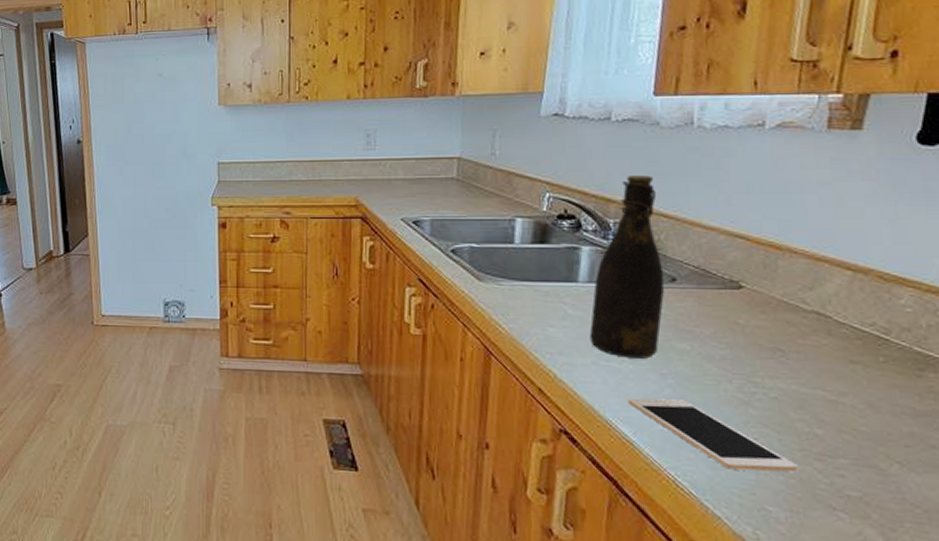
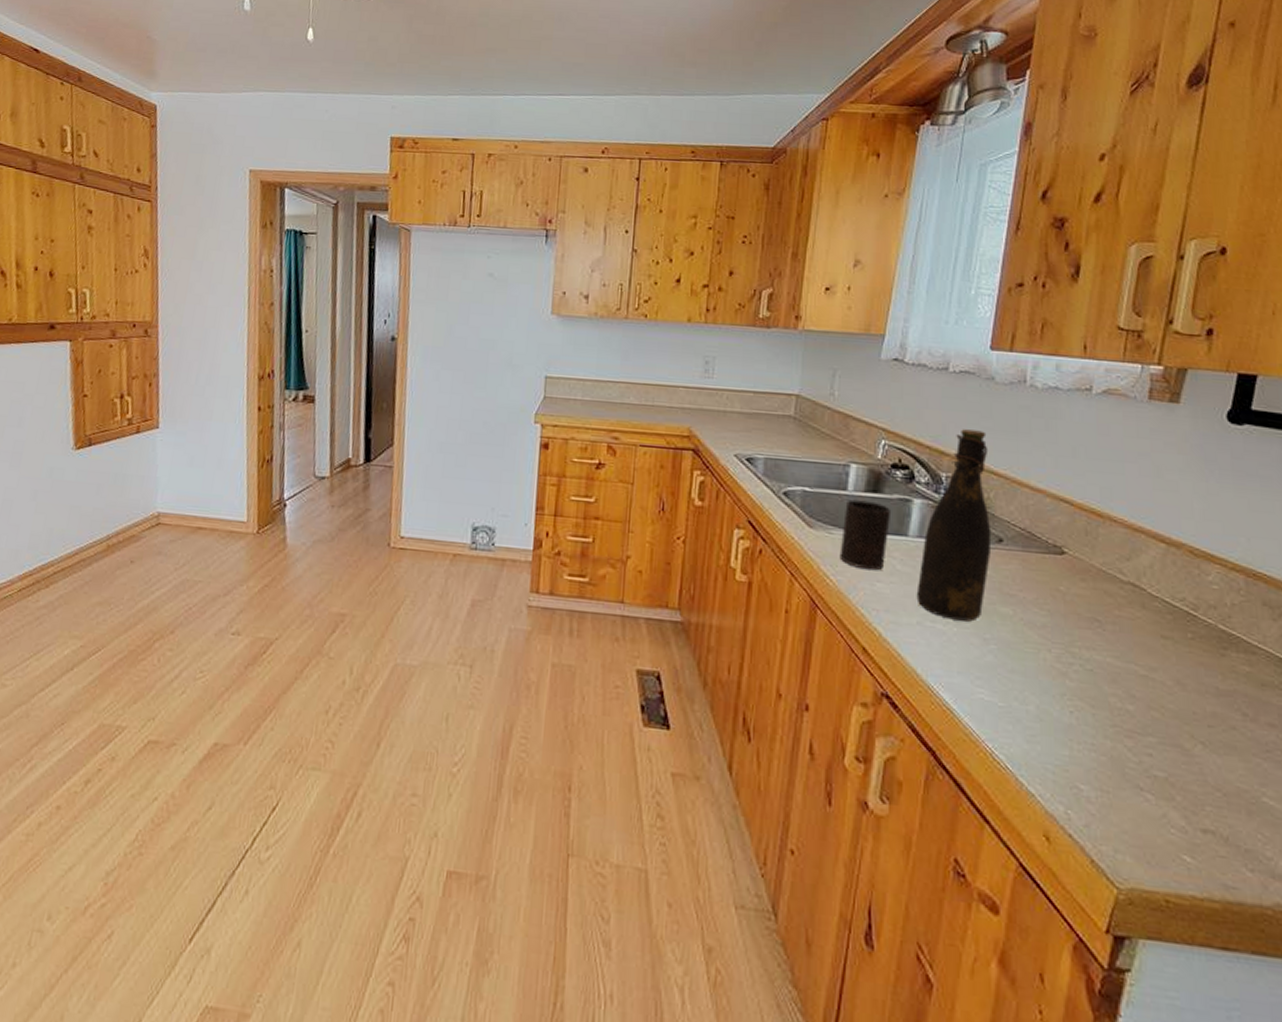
cup: none [510,252,560,317] -> present [839,499,892,571]
cell phone: present [627,398,799,472] -> none [950,662,1110,748]

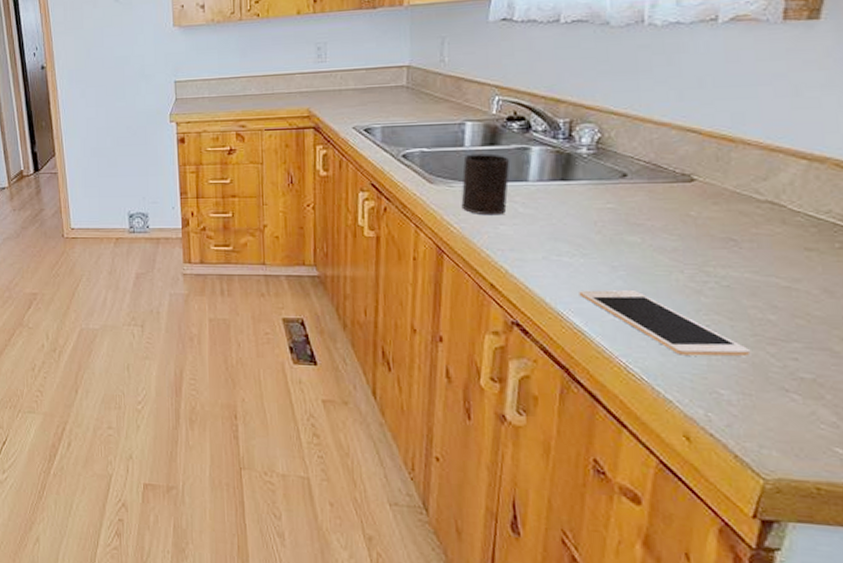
bottle: present [916,429,992,622] -> none [540,75,616,252]
cell phone: none [950,662,1110,748] -> present [578,290,751,357]

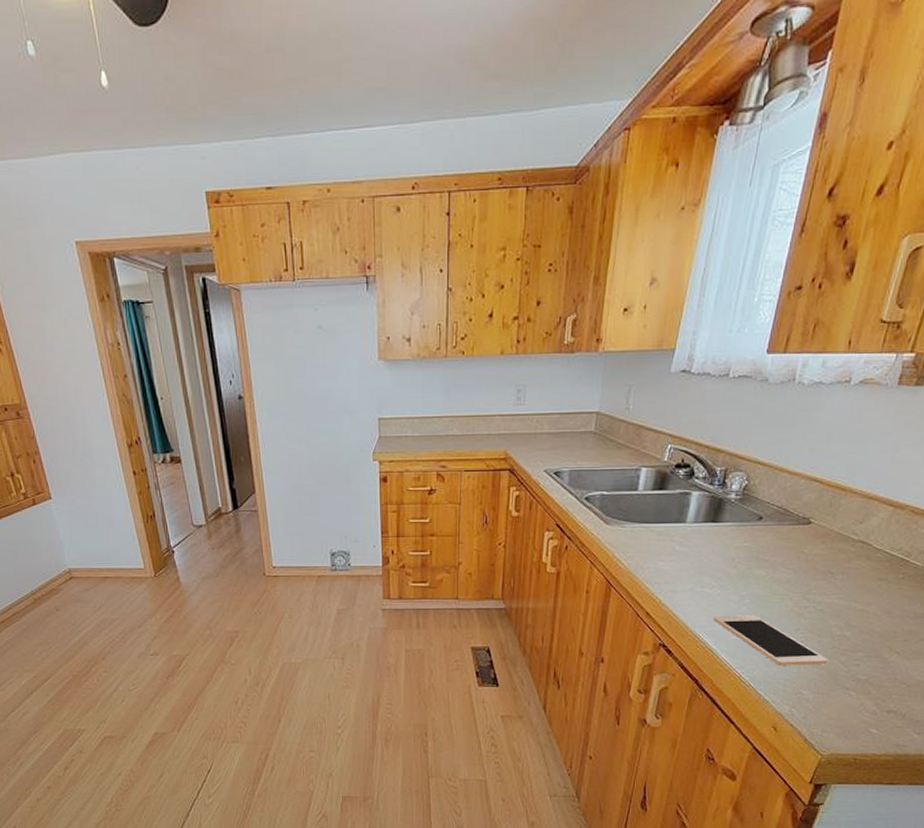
cup: present [461,153,510,216] -> none [630,497,674,553]

